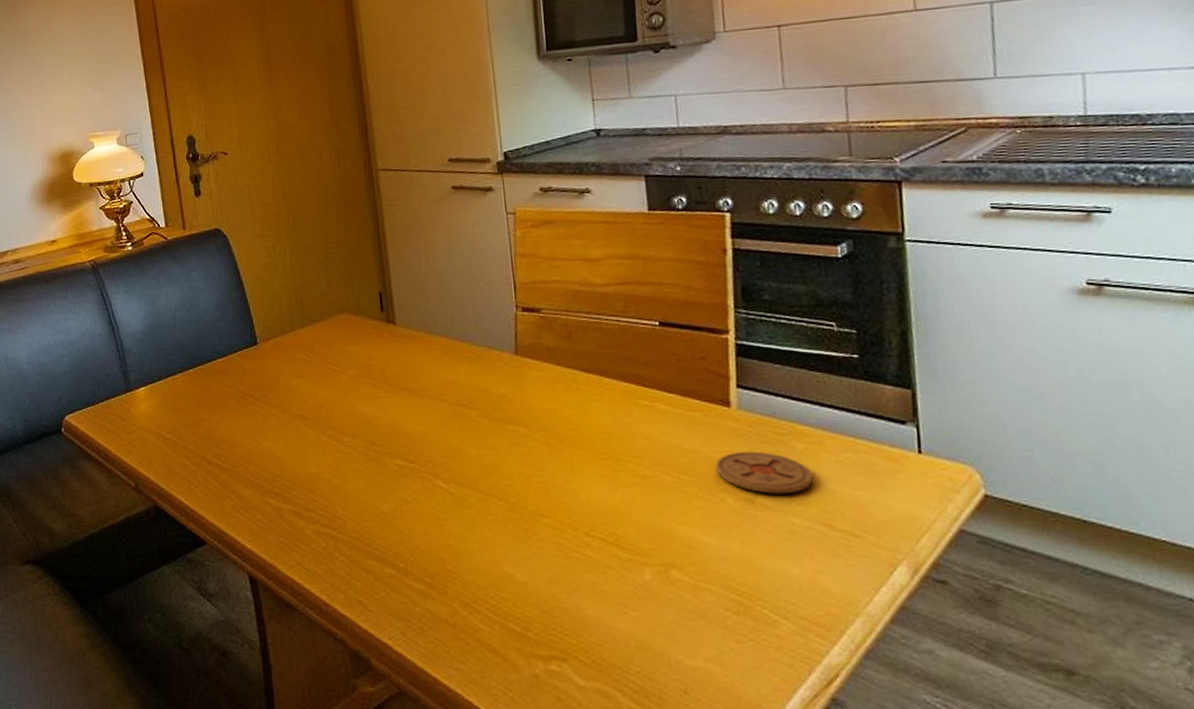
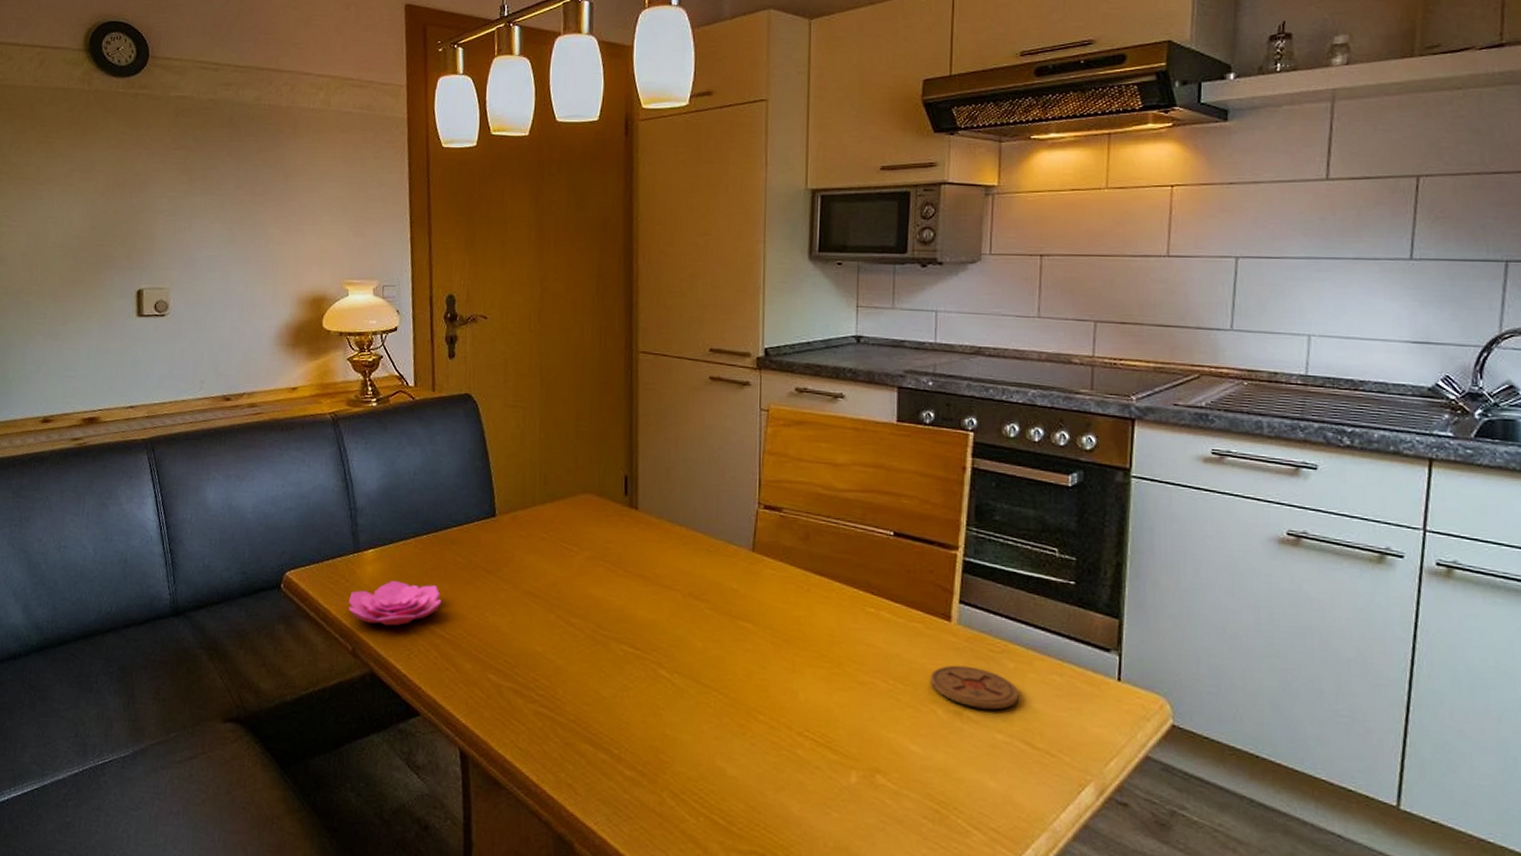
flower: none [127,415,215,460] -> present [348,580,442,626]

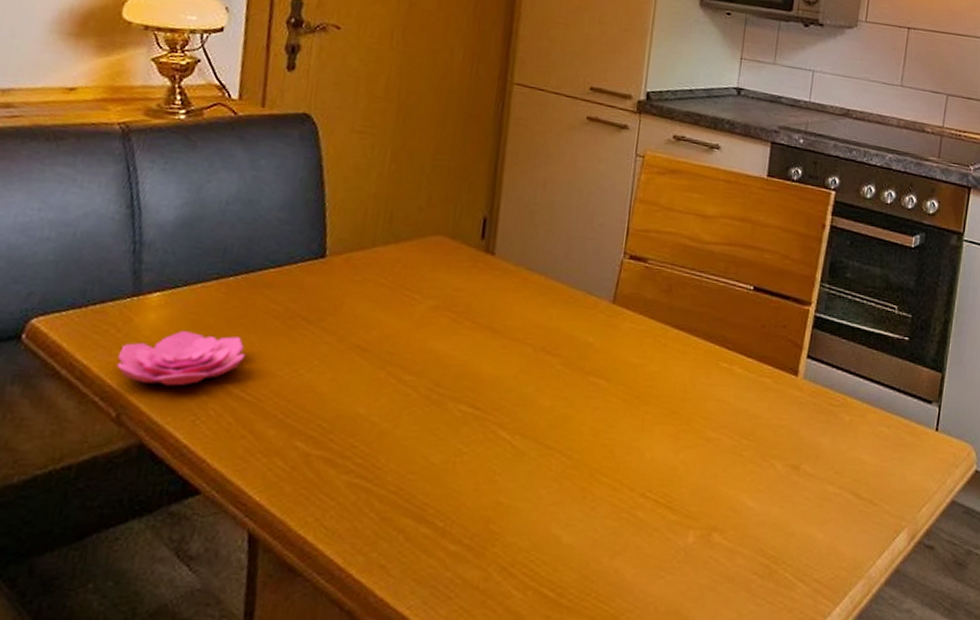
coaster: present [931,665,1019,710] -> none [773,419,851,463]

